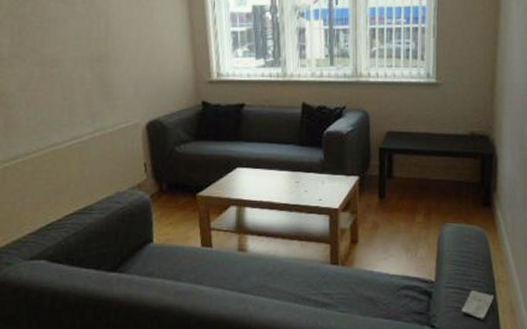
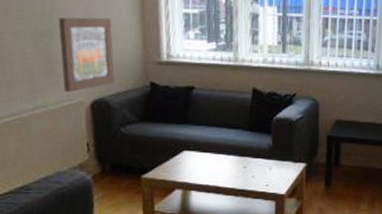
wall art: none [113,40,169,115] -> present [58,17,115,93]

